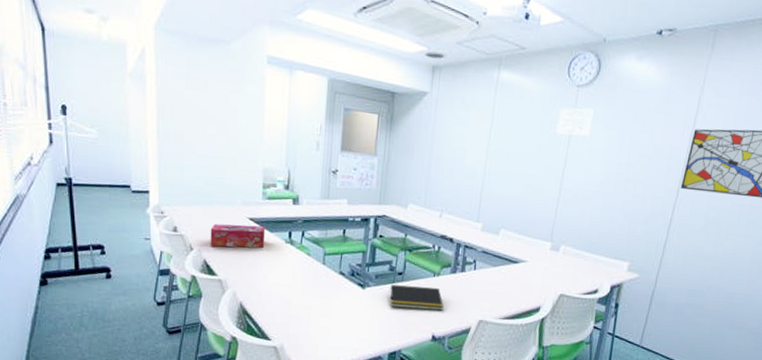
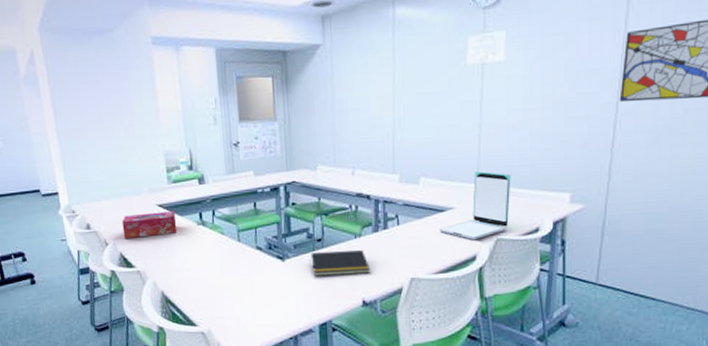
laptop: none [510,231,581,293] -> present [438,171,511,241]

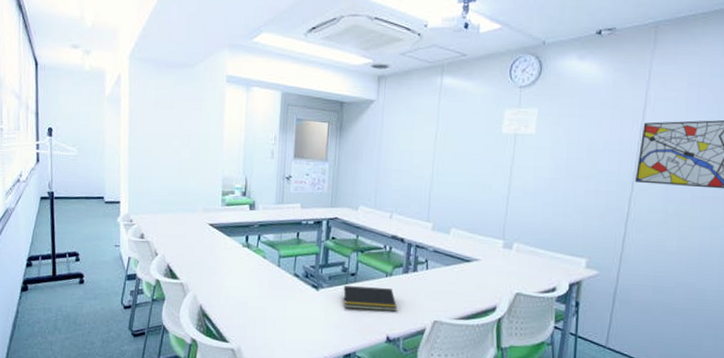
tissue box: present [122,211,177,239] -> none [173,230,224,252]
laptop: present [438,171,511,241] -> none [464,229,534,292]

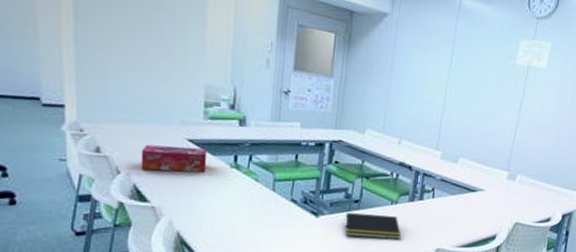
tissue box: none [173,230,224,252] -> present [140,144,207,173]

